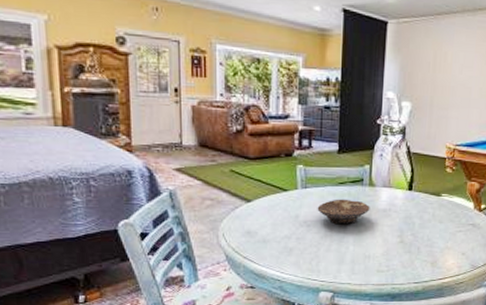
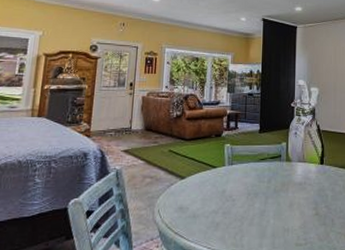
bowl: present [317,199,370,225] -> none [241,174,288,199]

